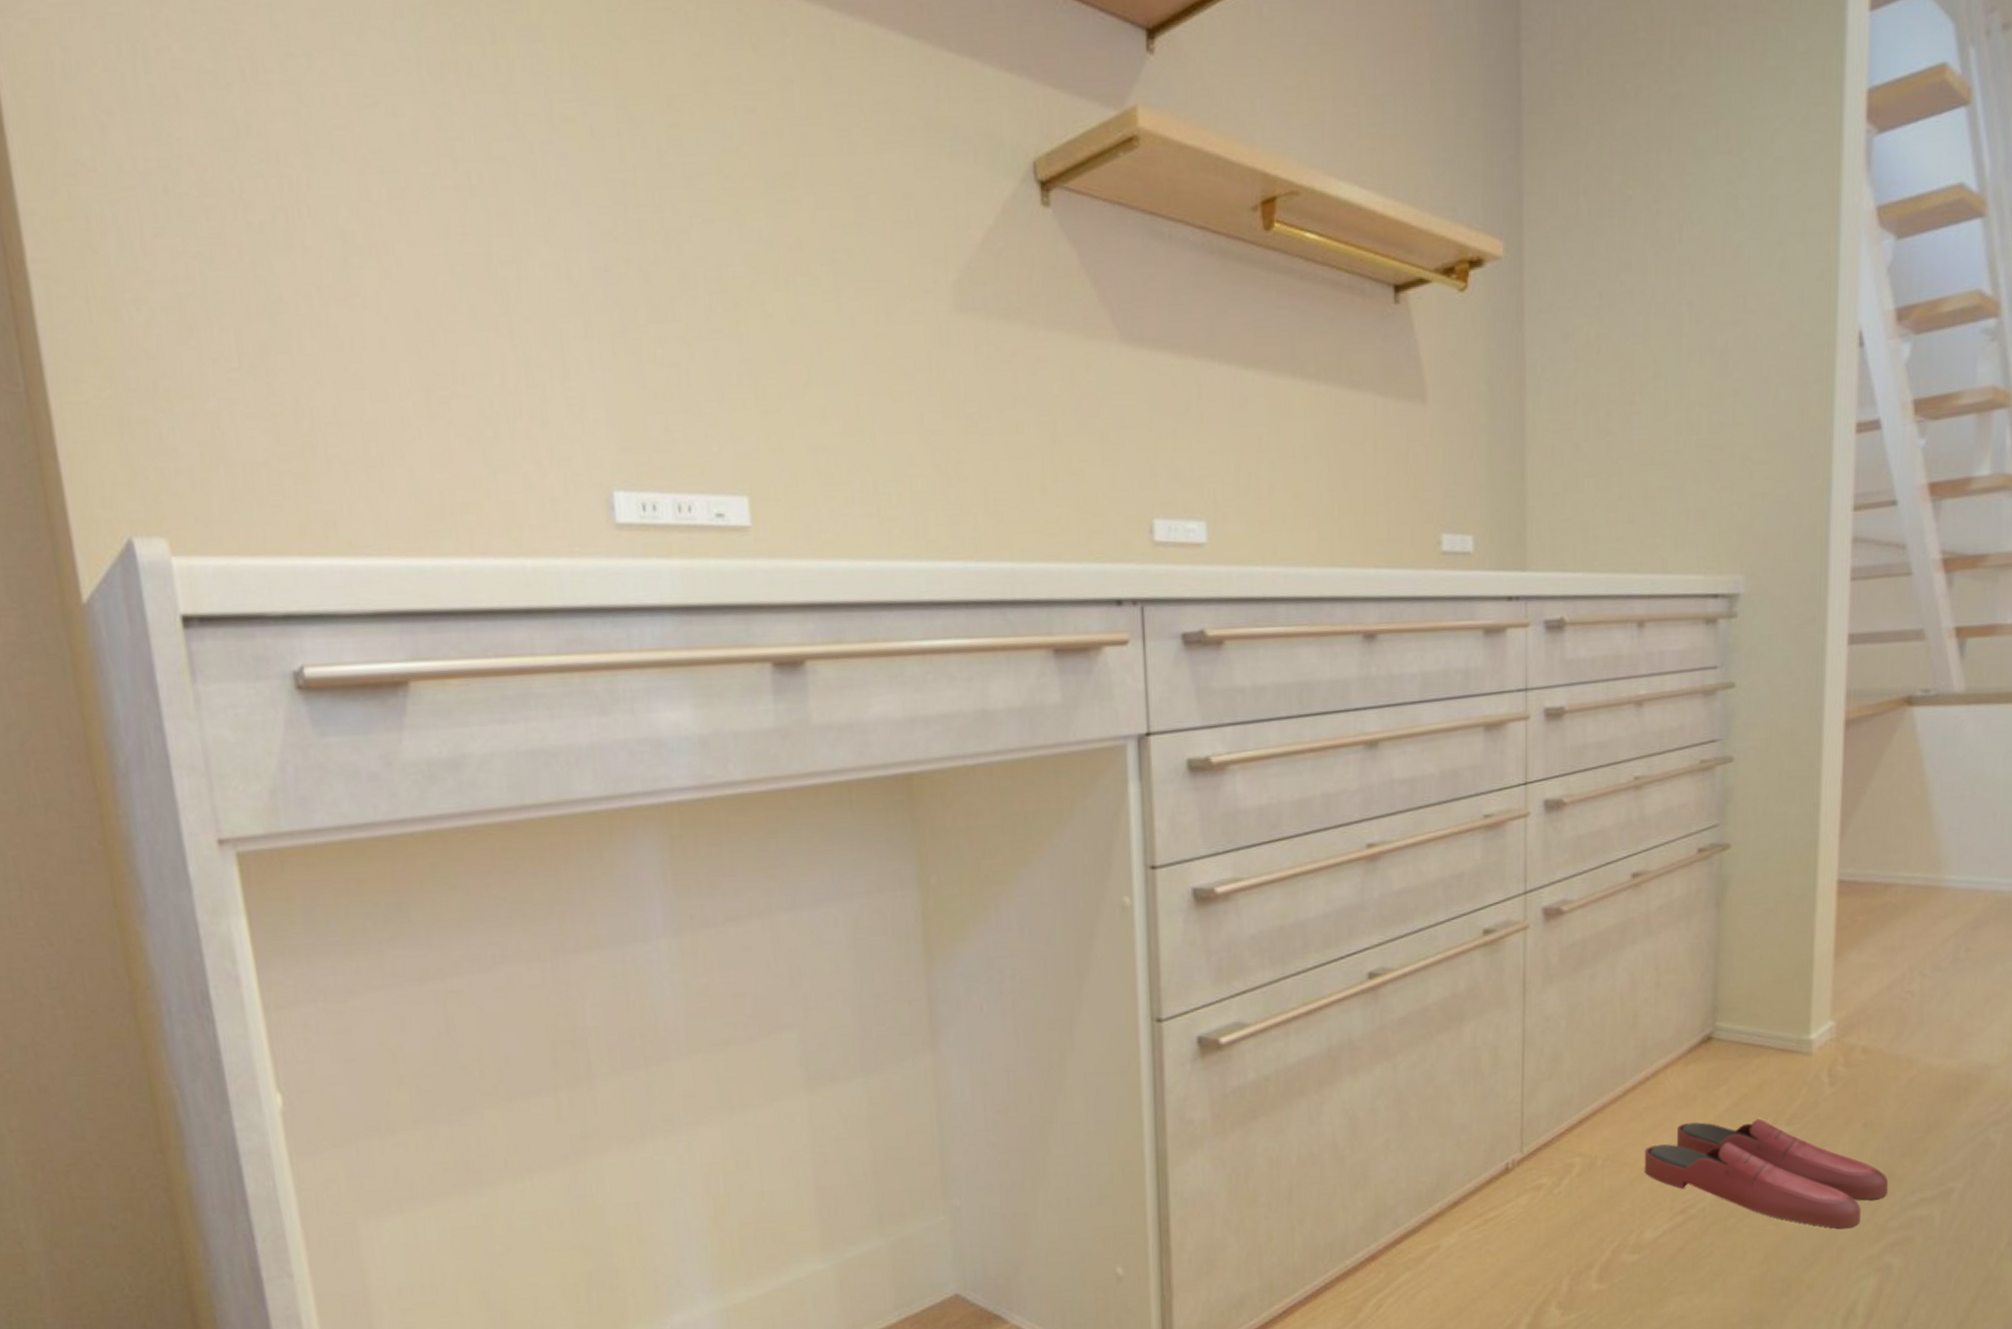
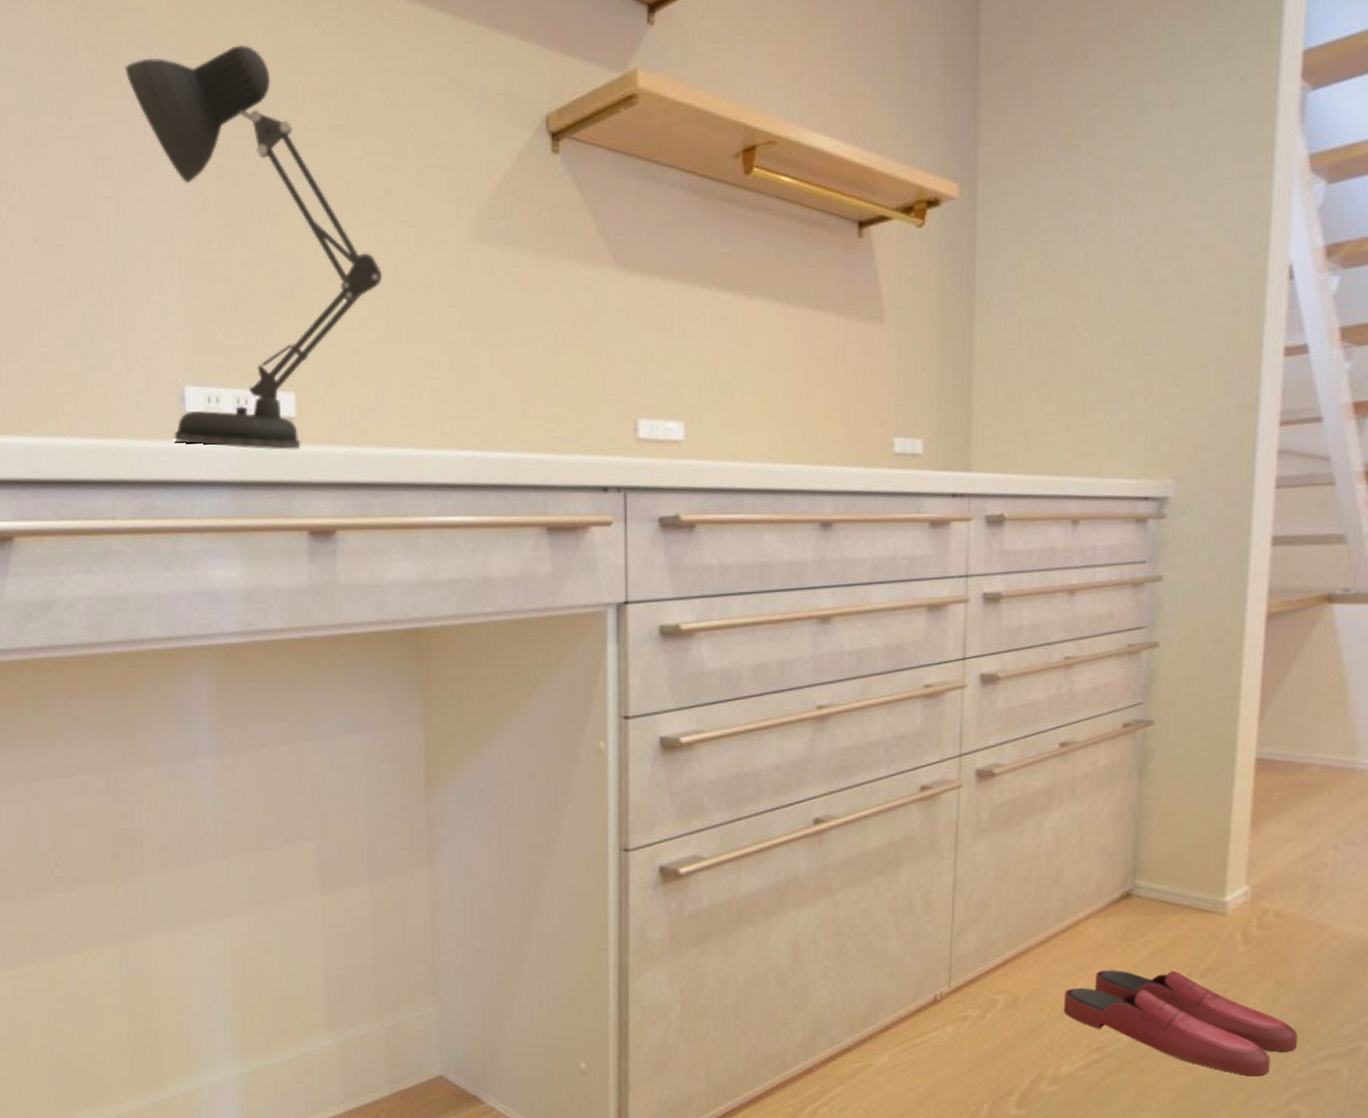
desk lamp: none [519,73,848,567] -> present [125,45,383,450]

